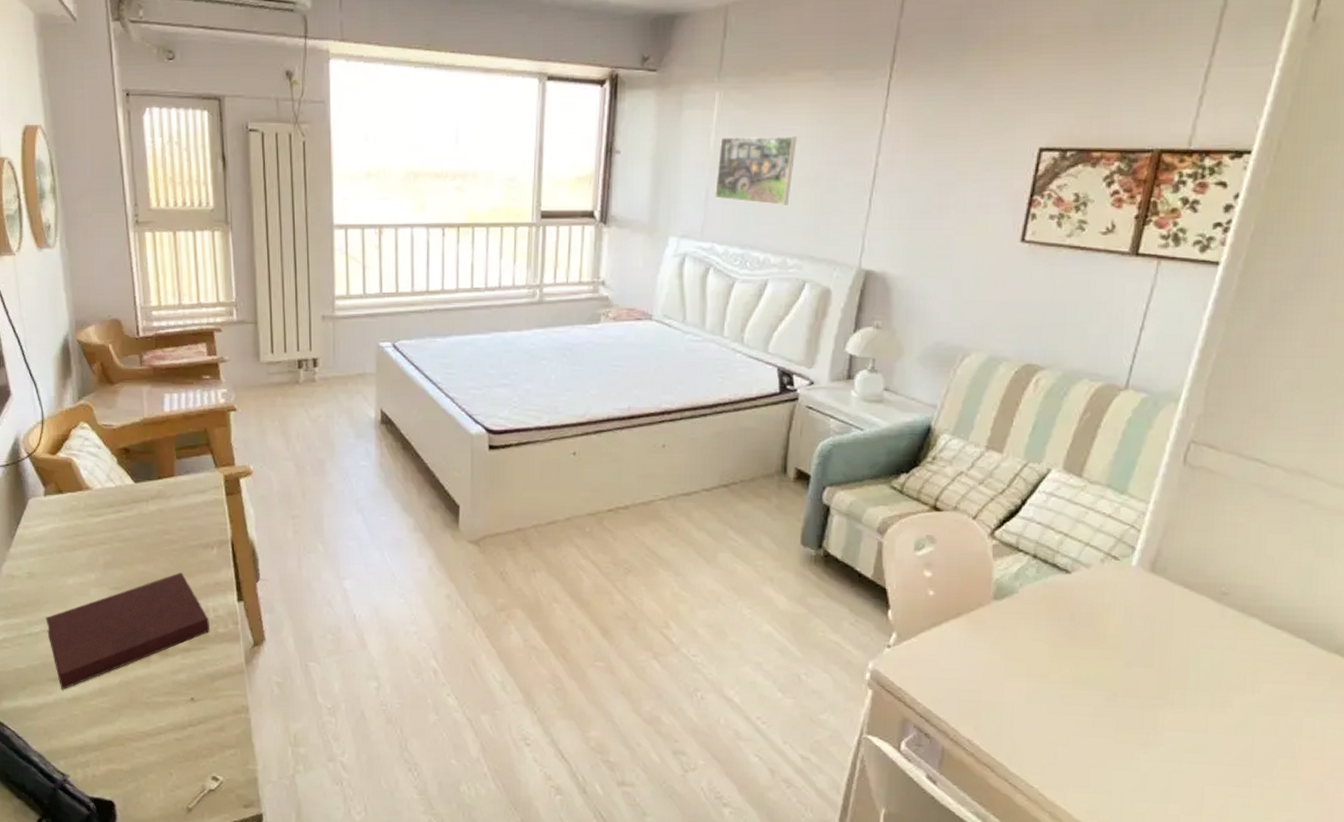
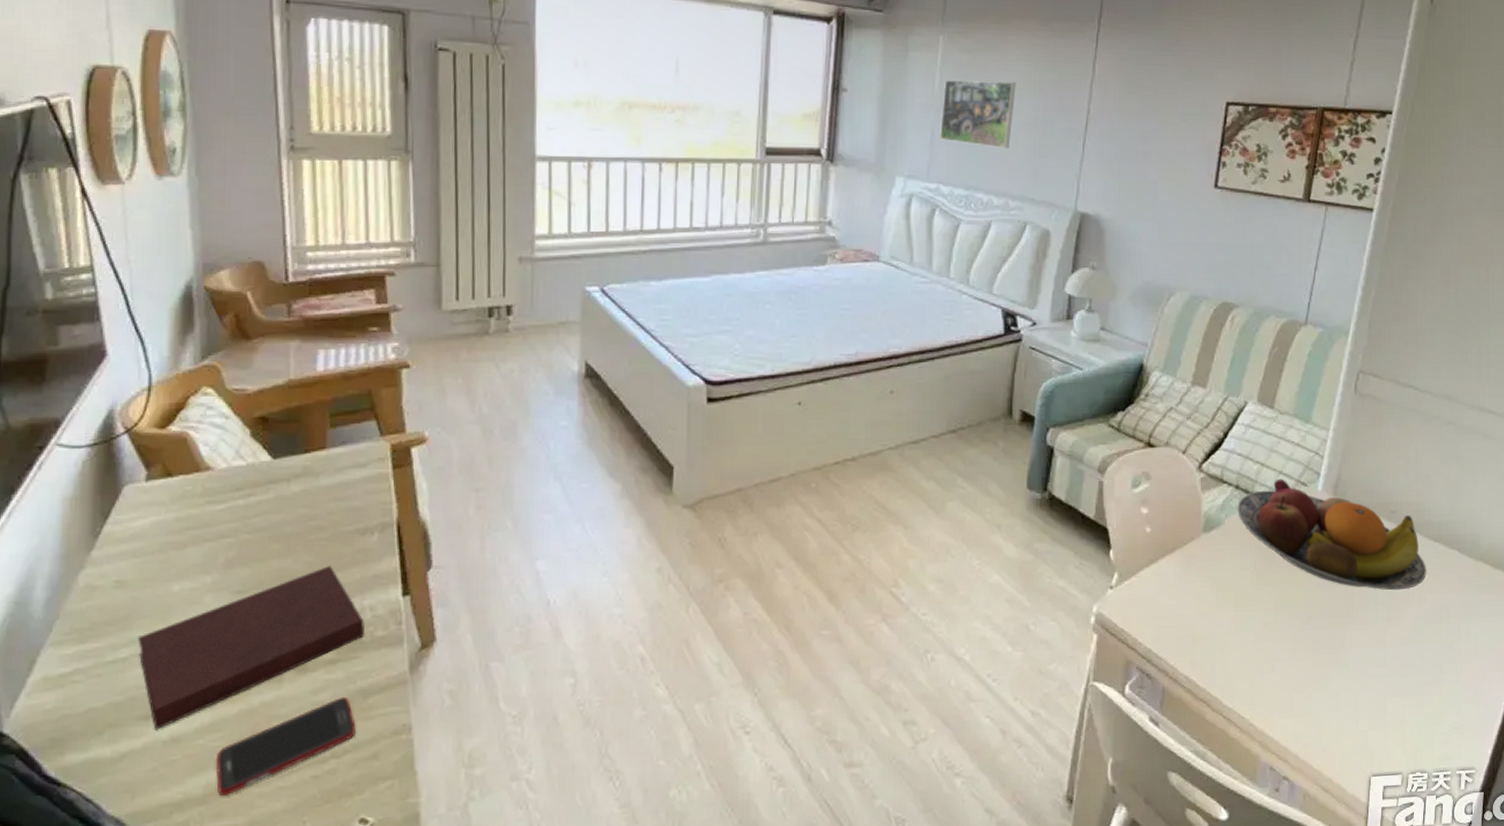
cell phone: none [105,678,207,747] -> present [215,696,357,797]
fruit bowl: none [1034,550,1264,677] -> present [1237,478,1427,591]

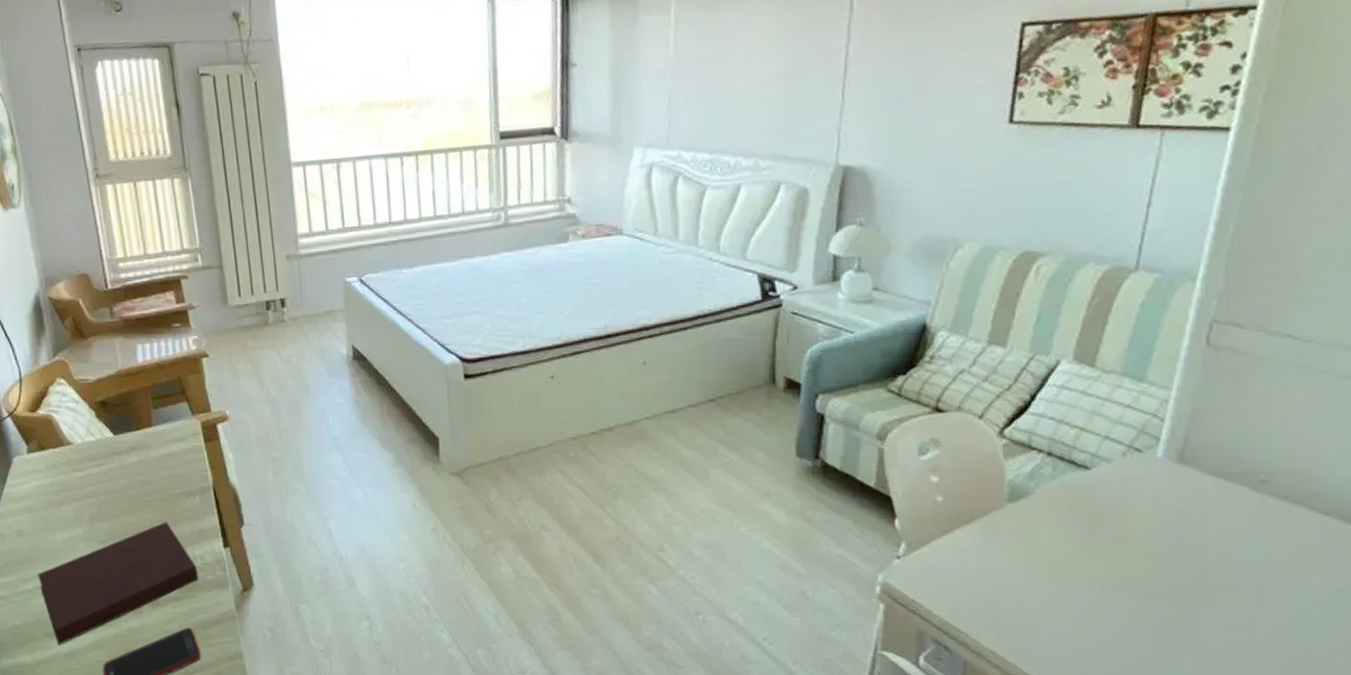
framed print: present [940,80,1016,148] -> none [678,33,761,106]
fruit bowl: present [1237,478,1427,591] -> none [1050,444,1313,570]

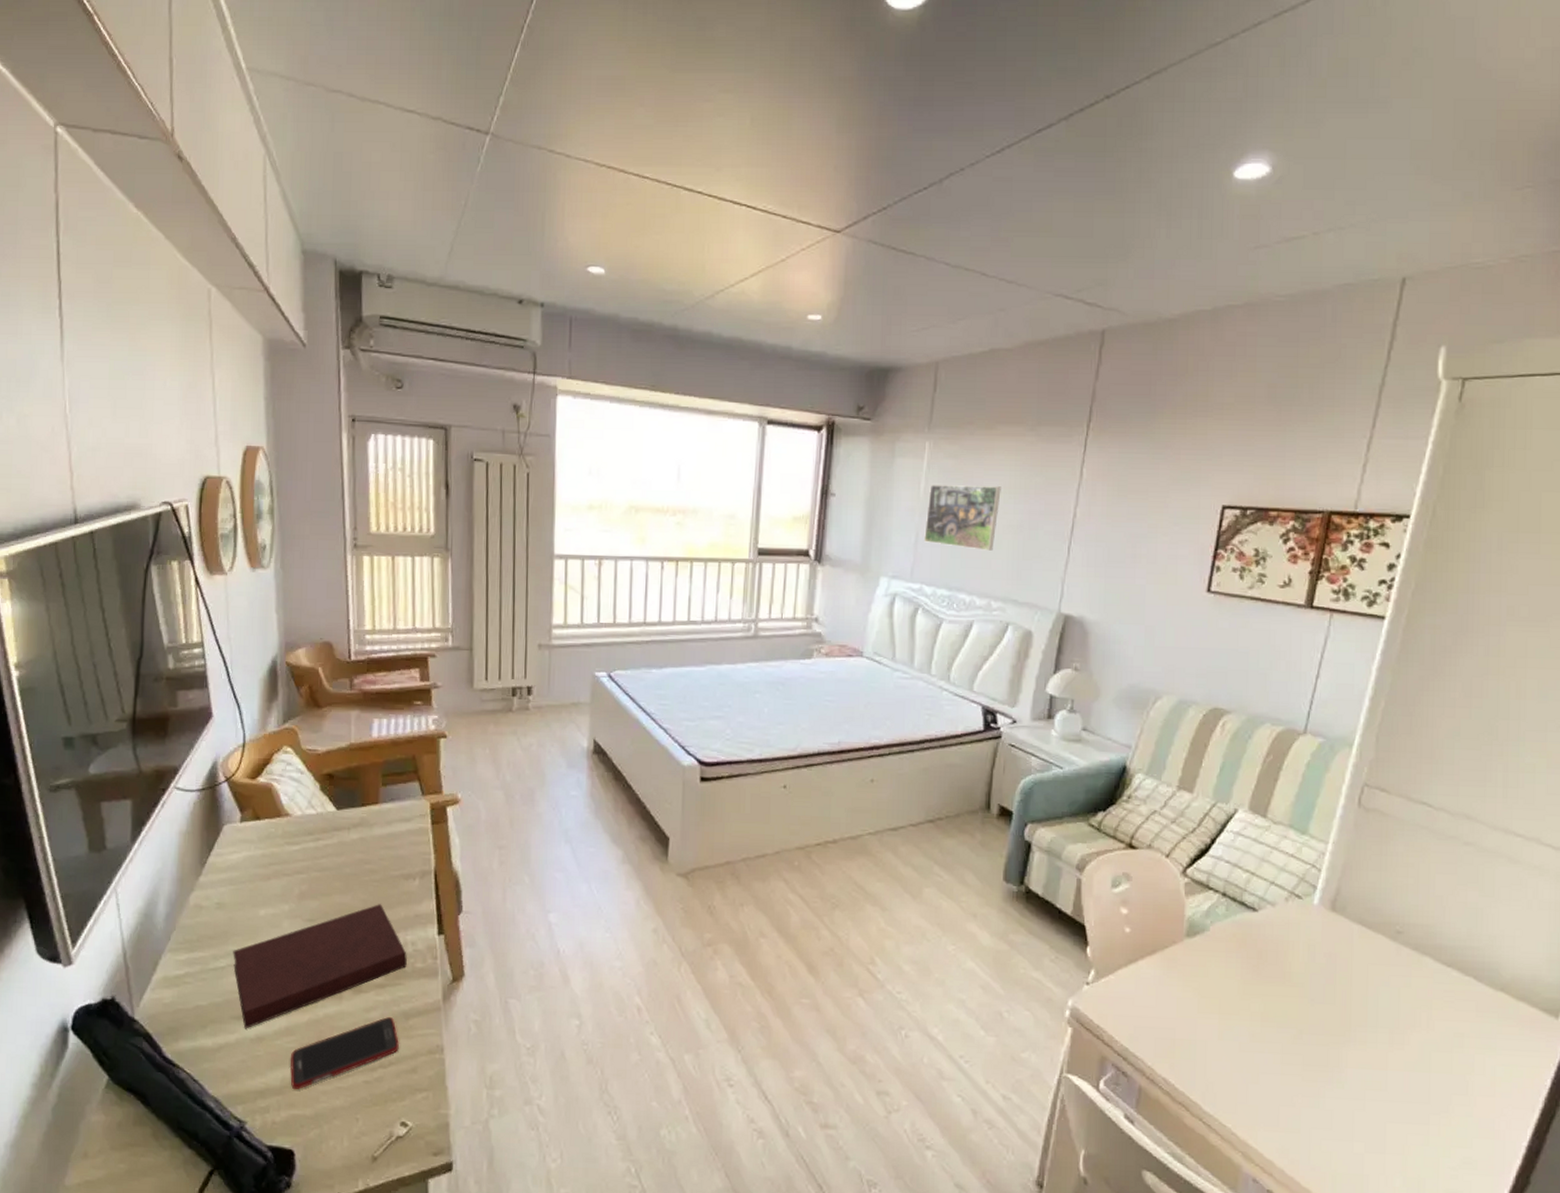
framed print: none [678,33,761,106] -> present [924,485,1001,551]

